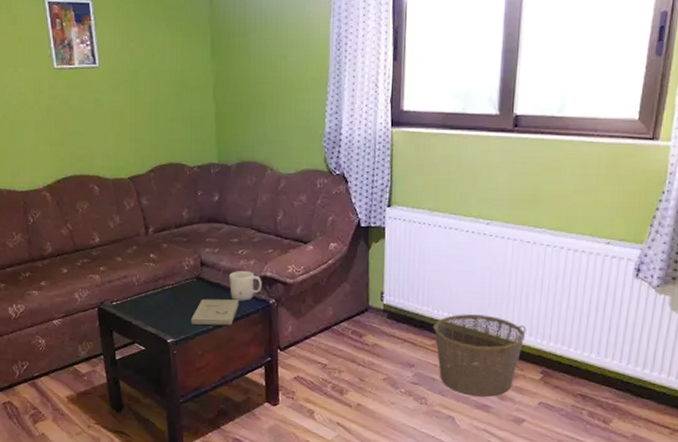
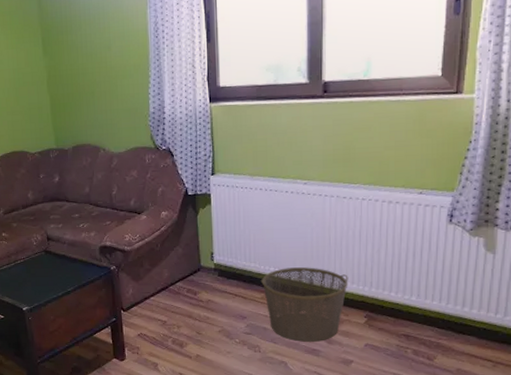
book: present [190,299,239,326] -> none [41,268,84,294]
mug: present [229,271,262,301] -> none [73,242,103,270]

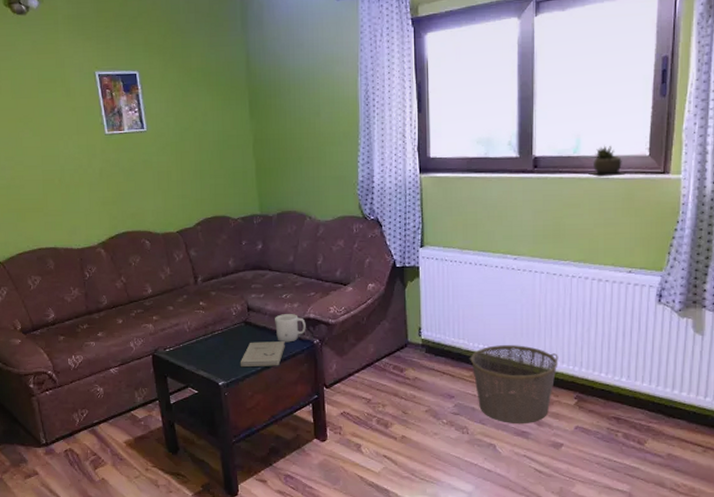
book: none [41,268,84,294] -> present [240,341,285,368]
mug: none [73,242,103,270] -> present [275,314,306,343]
succulent plant: none [379,67,417,100] -> present [588,145,626,178]

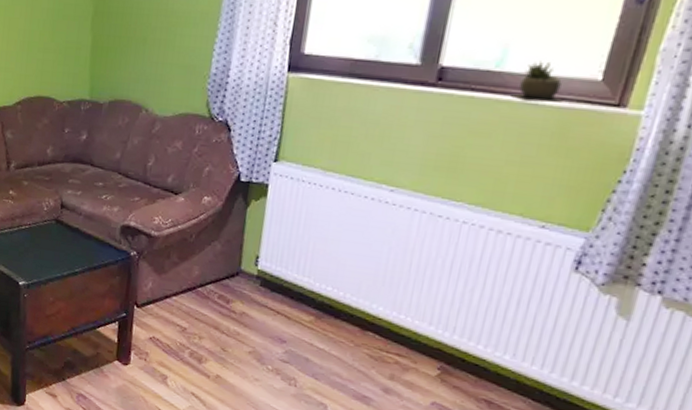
book: present [240,341,285,368] -> none [44,243,98,274]
mug: present [275,314,306,343] -> none [89,217,125,250]
basket: present [469,345,558,423] -> none [311,290,426,388]

